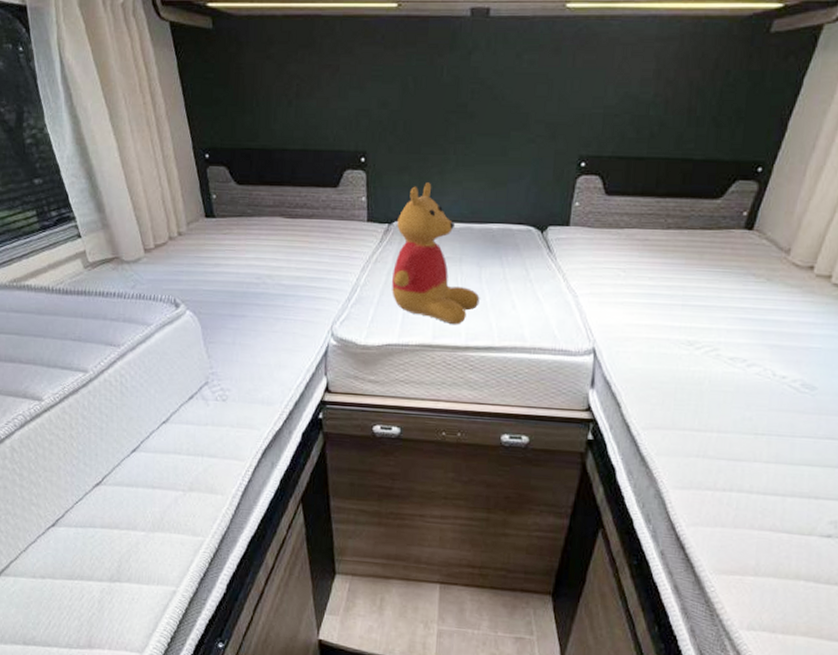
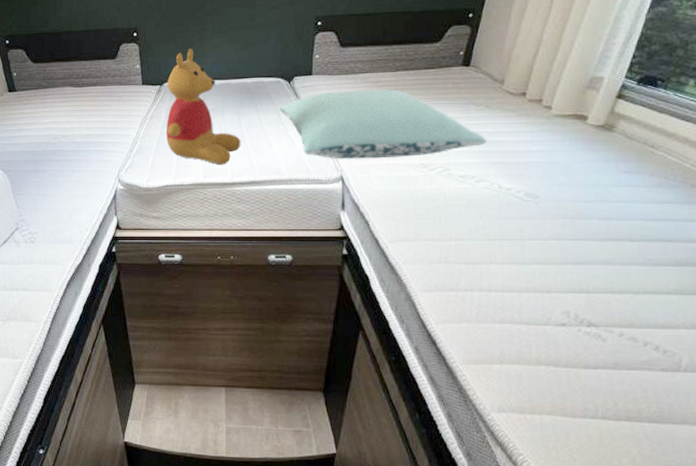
pillow: none [528,247,765,331] -> present [280,89,488,159]

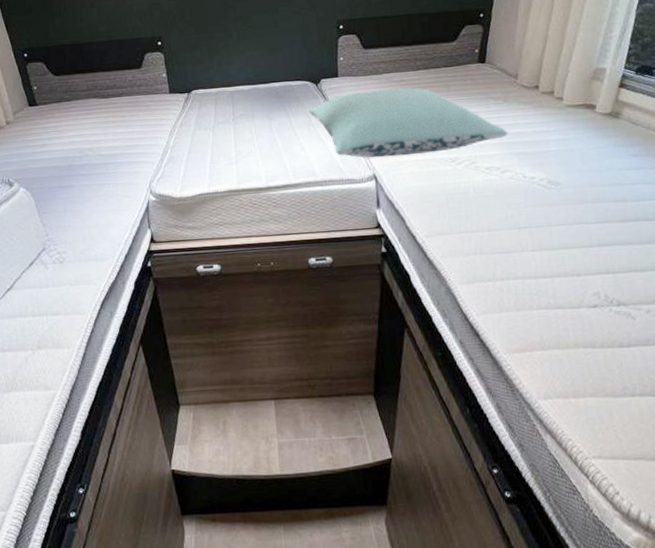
stuffed bear: present [165,49,241,165] -> none [195,55,273,170]

